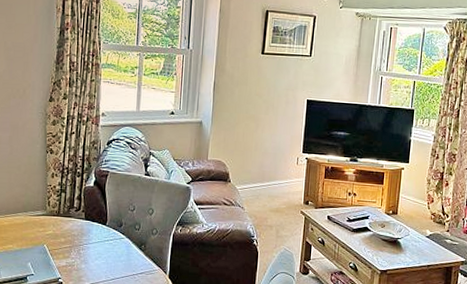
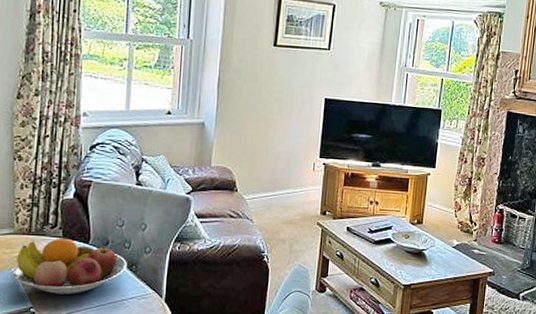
fruit bowl: none [44,219,137,268] -> present [12,238,127,294]

